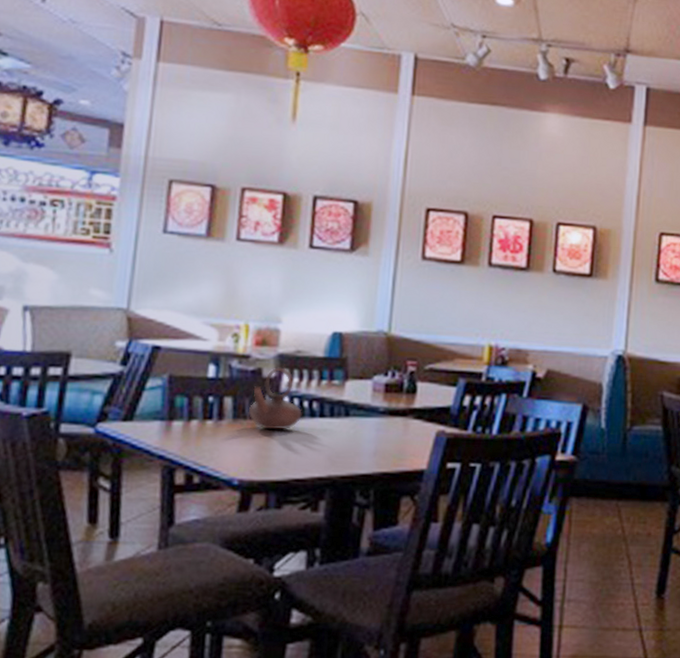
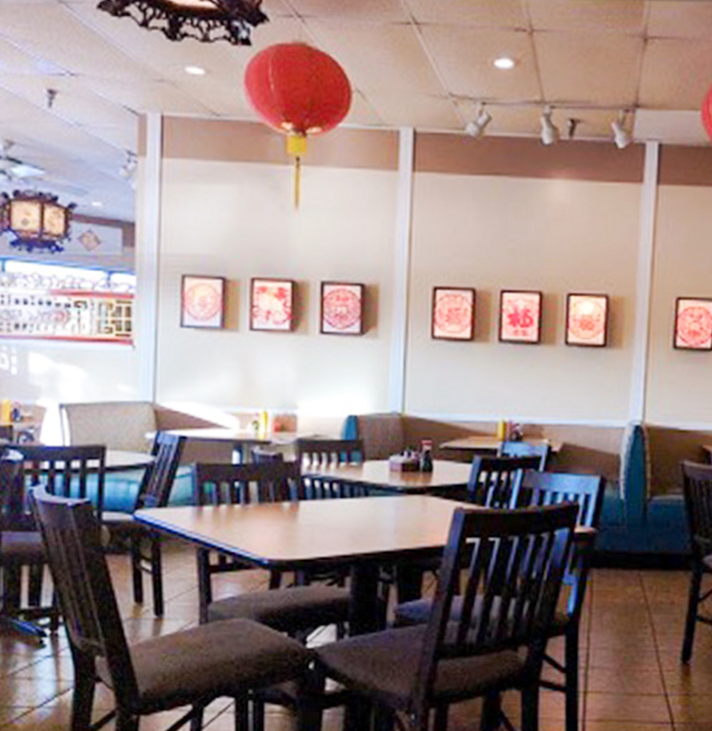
teapot: present [248,367,302,430] -> none [272,451,323,511]

